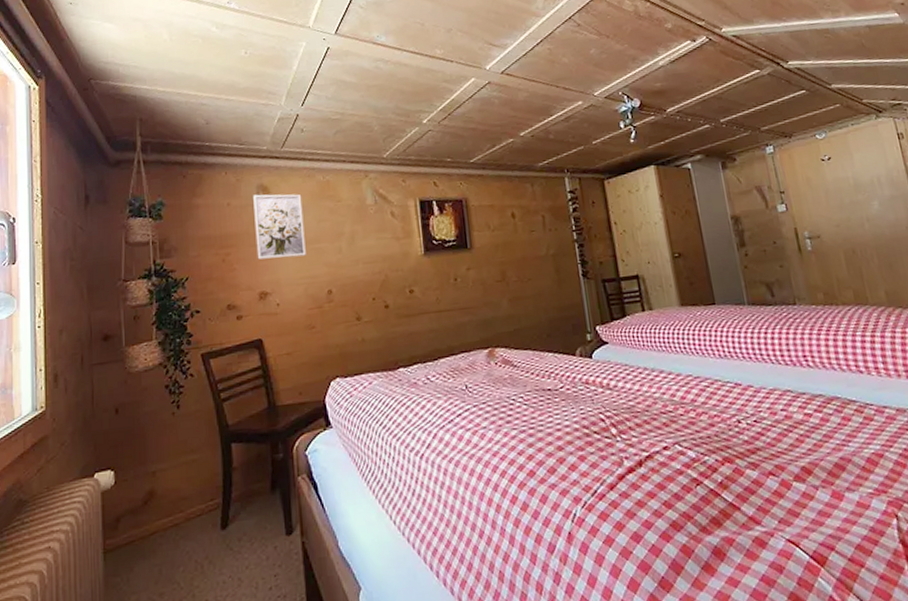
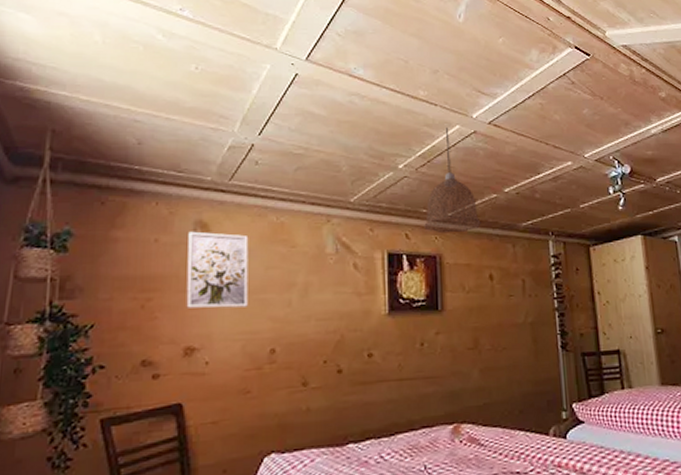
pendant lamp: none [449,80,501,179] -> present [424,126,481,234]

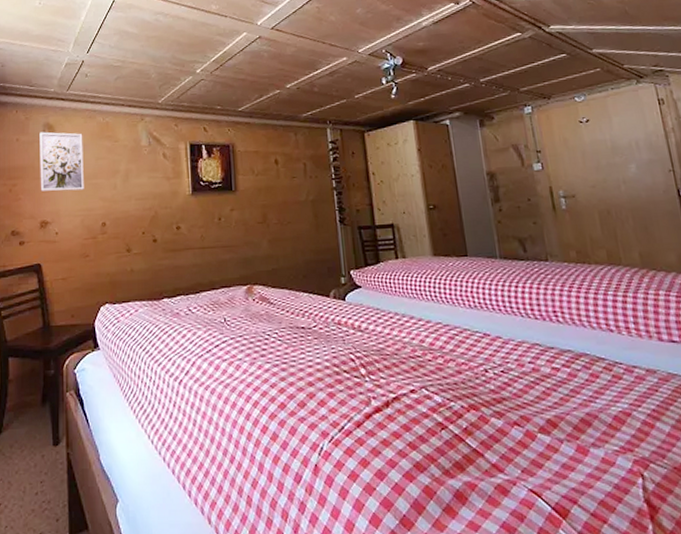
pendant lamp: present [424,126,481,234] -> none [219,34,267,126]

